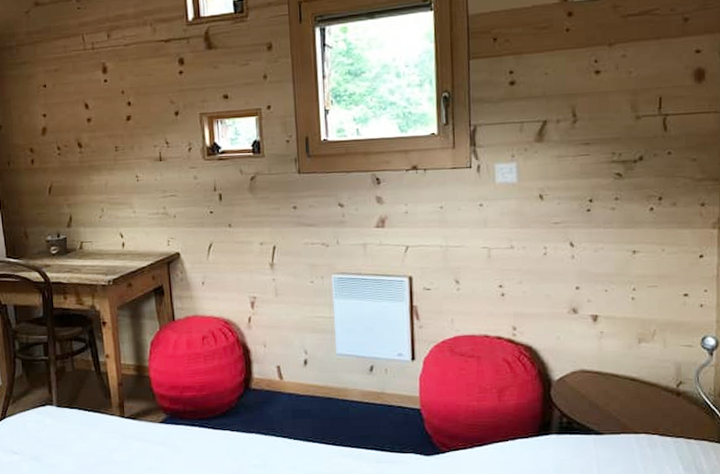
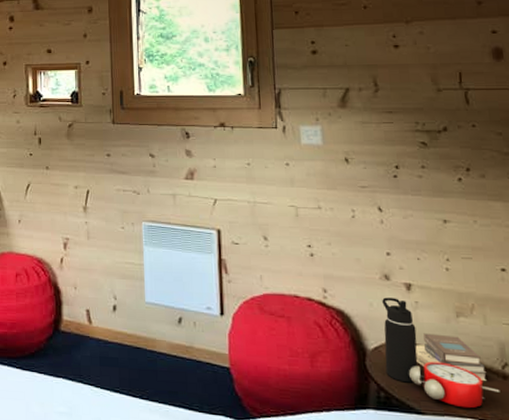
water bottle: none [569,330,600,408] -> present [382,297,418,383]
alarm clock: none [590,386,673,425] -> present [408,361,500,409]
books: none [598,360,663,399] -> present [415,333,488,381]

